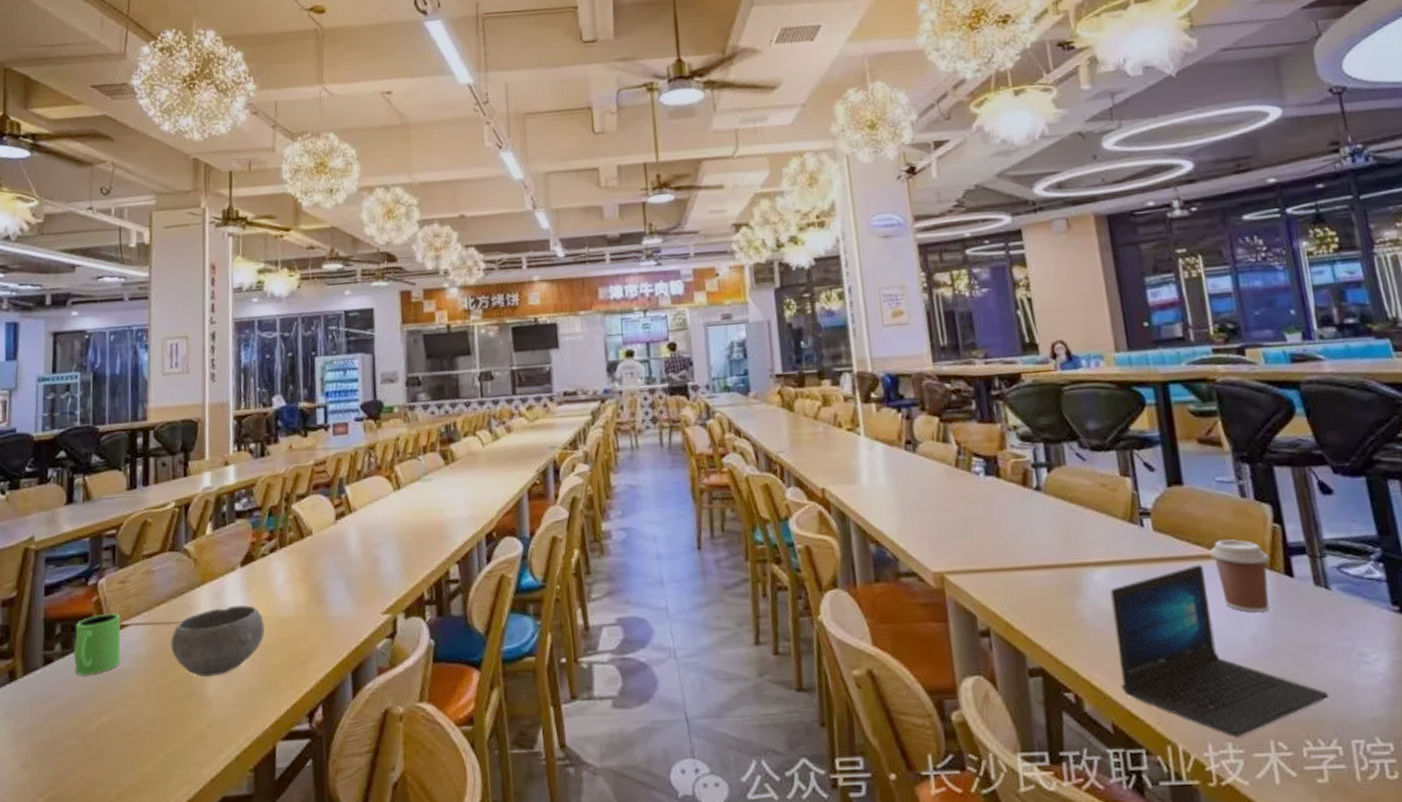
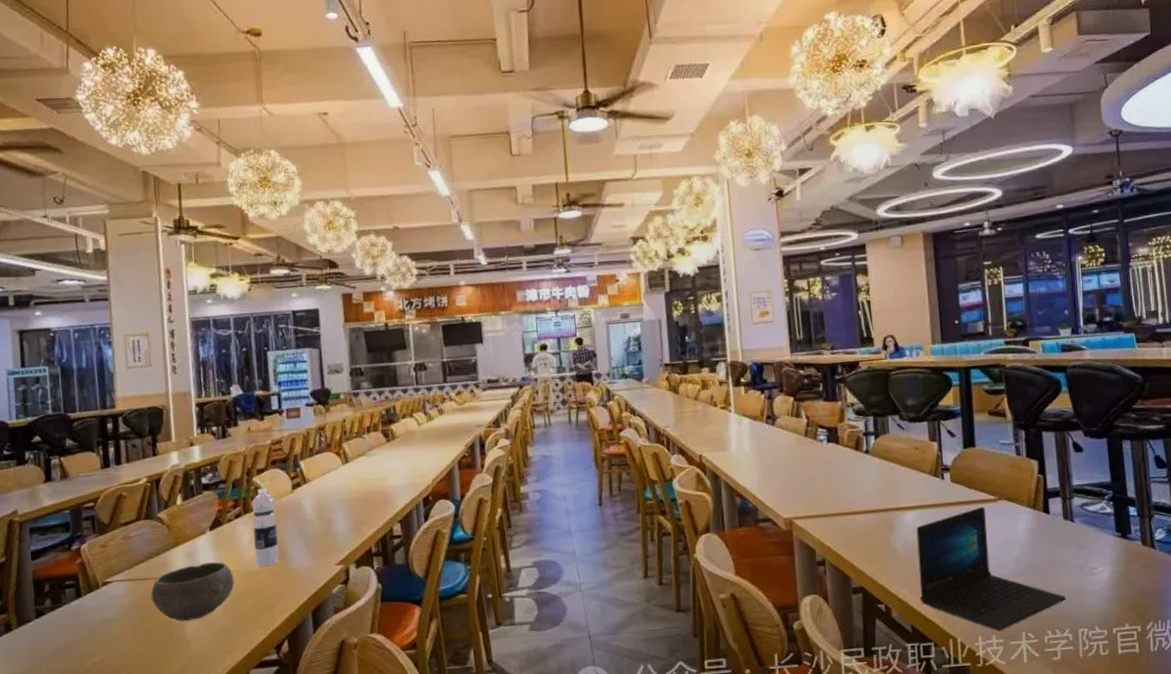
mug: present [73,613,121,676] -> none [63,572,106,625]
water bottle: none [289,517,317,613] -> present [251,488,279,567]
coffee cup: present [1208,539,1270,613] -> none [990,487,1034,541]

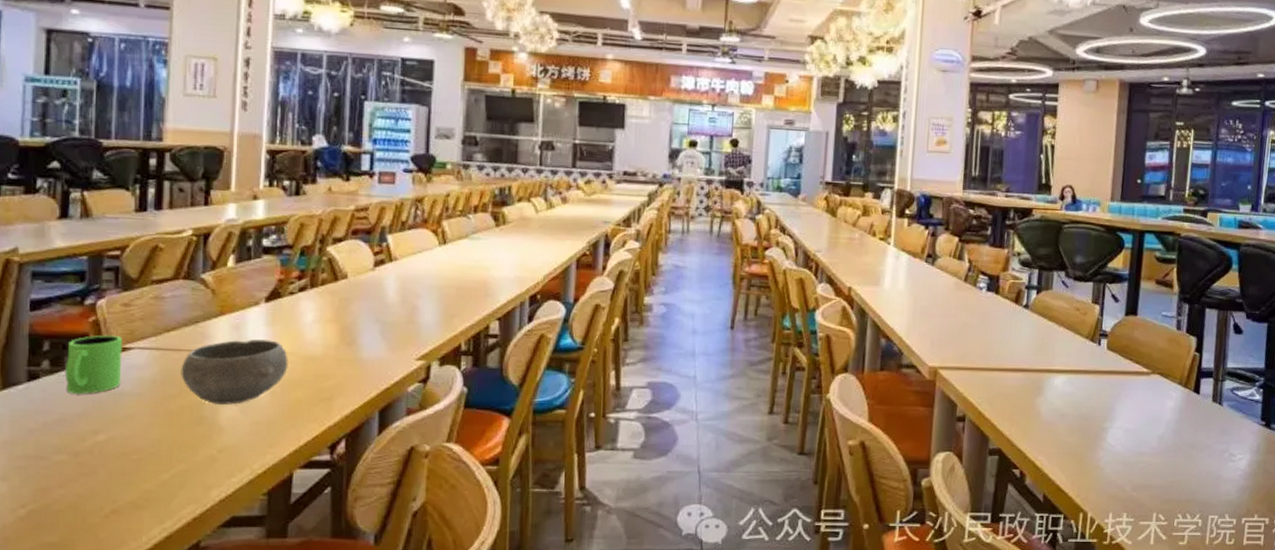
mug: none [63,572,106,625] -> present [64,335,122,394]
water bottle: present [251,488,279,567] -> none [317,260,351,352]
laptop: present [916,506,1067,631] -> none [1056,378,1202,509]

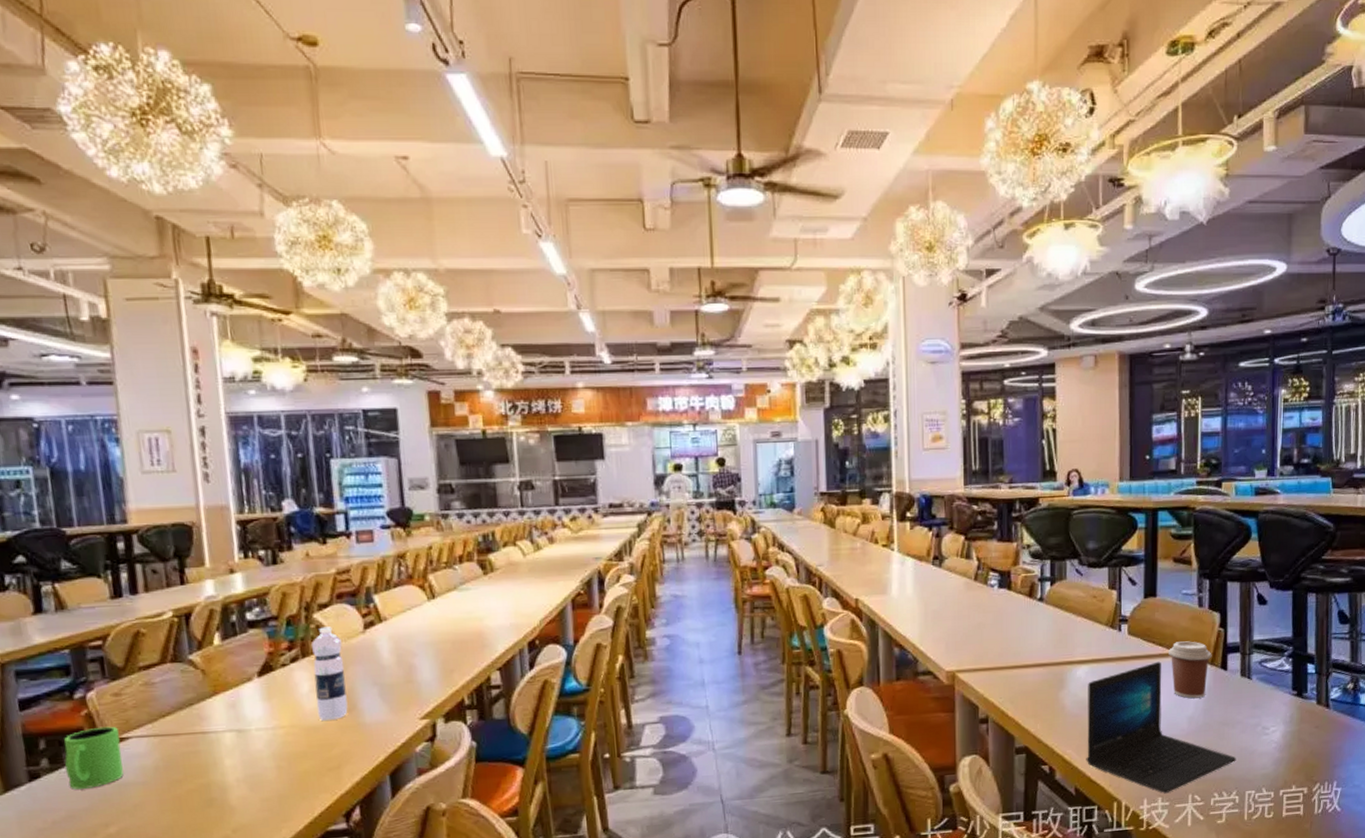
bowl: present [181,339,288,405] -> none [182,714,291,785]
water bottle: none [317,260,351,352] -> present [311,626,348,721]
laptop: none [1056,378,1202,509] -> present [1086,661,1236,793]
coffee cup: none [1143,361,1186,419] -> present [1167,641,1212,699]

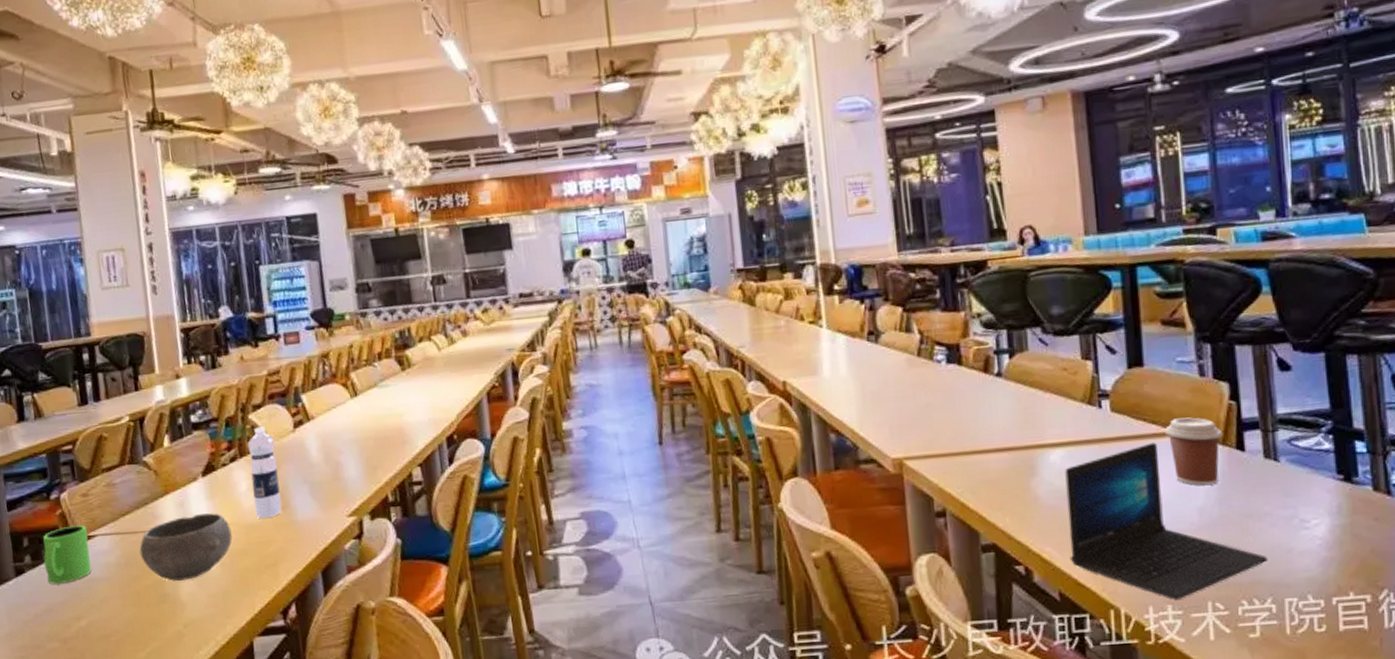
bowl: none [182,714,291,785] -> present [139,513,233,581]

